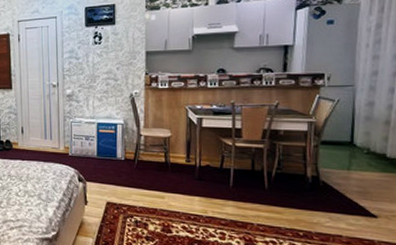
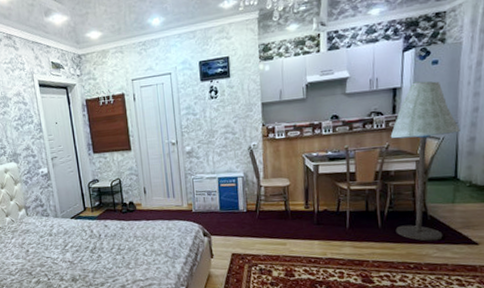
floor lamp: none [280,40,357,209] -> present [390,81,460,241]

